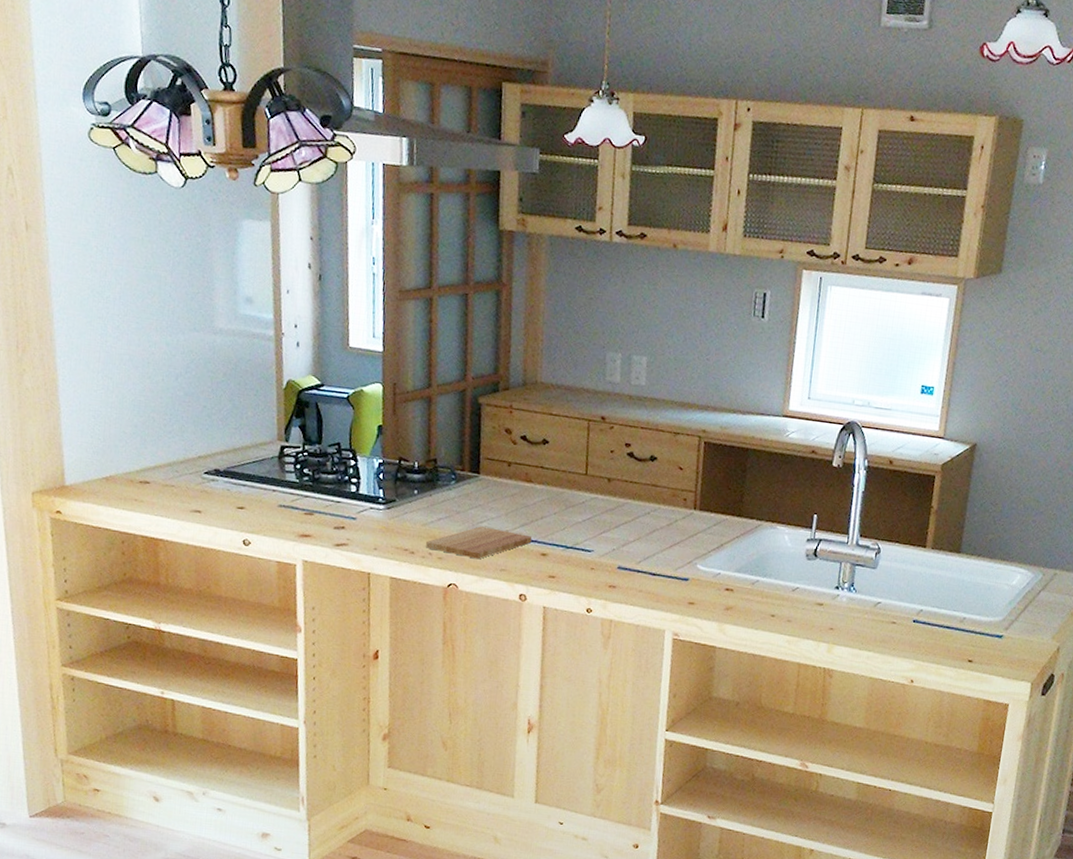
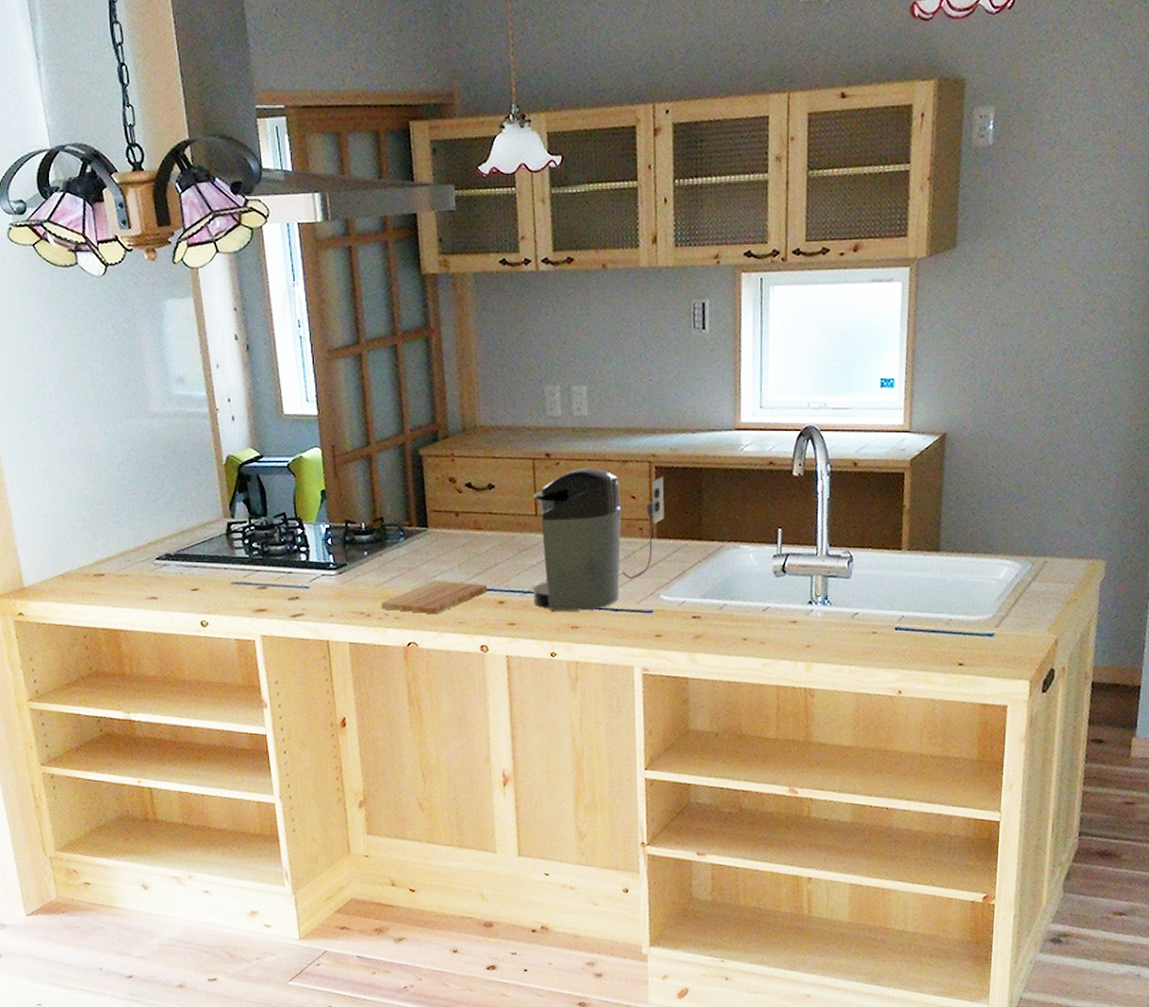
coffee maker: none [575,434,712,572] -> present [533,467,665,611]

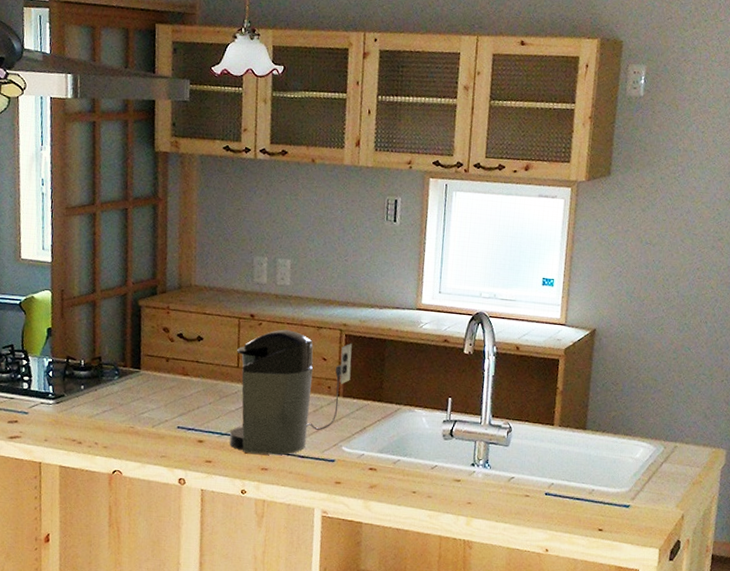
cutting board: present [382,581,488,615] -> none [92,417,190,447]

